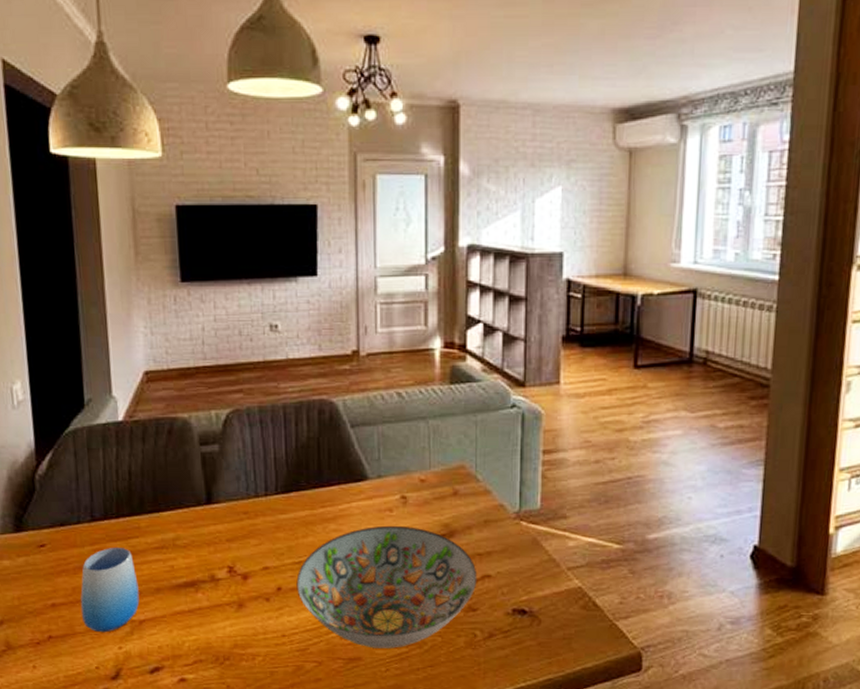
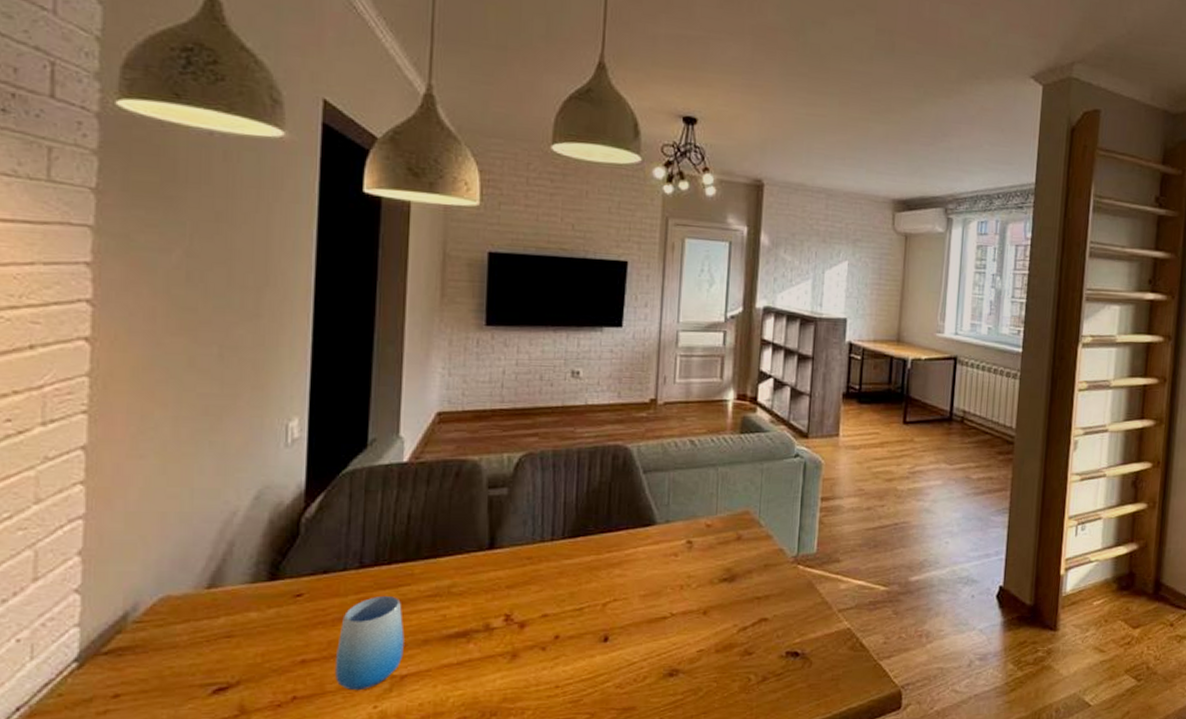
decorative bowl: present [296,525,477,649] -> none [575,570,755,697]

